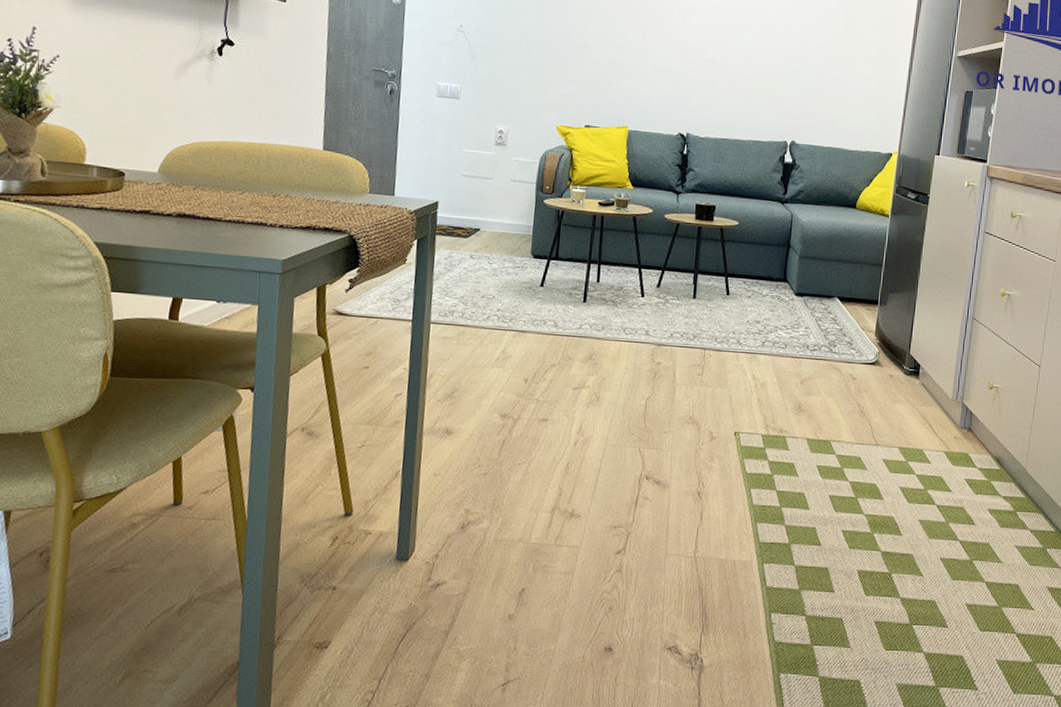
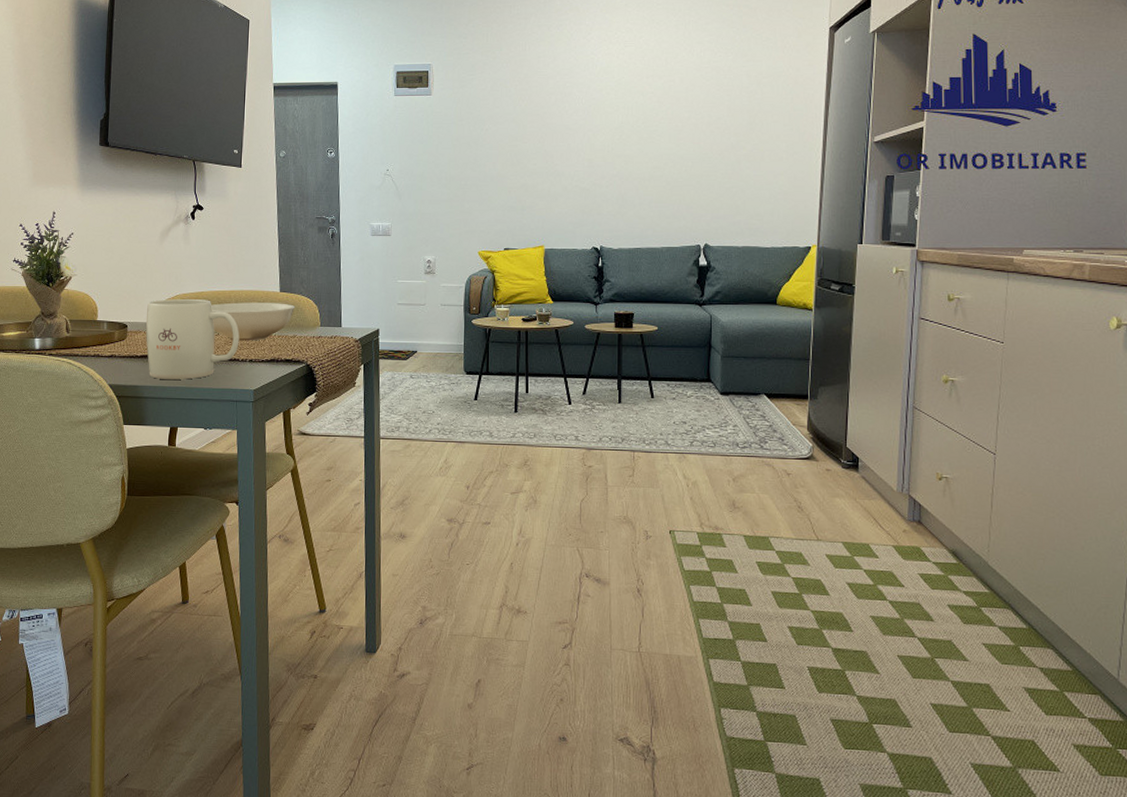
mug: none [147,146,270,243] -> present [145,299,240,380]
bowl: none [235,157,341,204] -> present [211,302,296,341]

